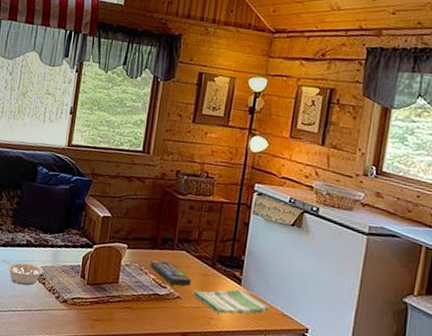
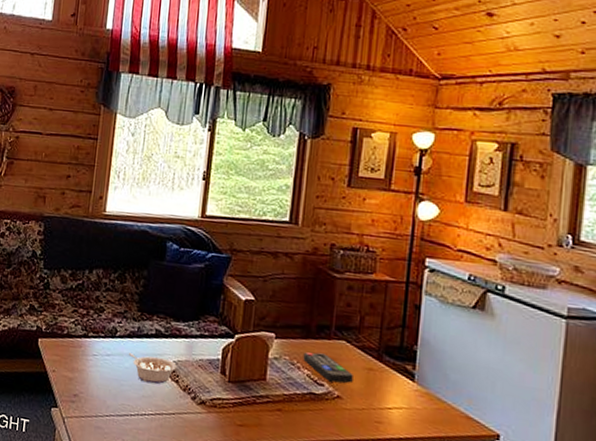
dish towel: present [192,289,270,314] -> none [355,386,451,417]

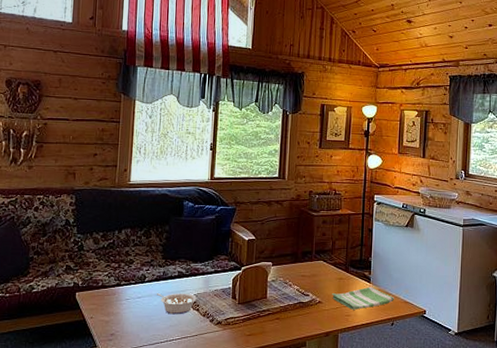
remote control: present [303,352,353,383] -> none [293,272,329,292]
dish towel: none [355,386,451,417] -> present [331,287,395,310]

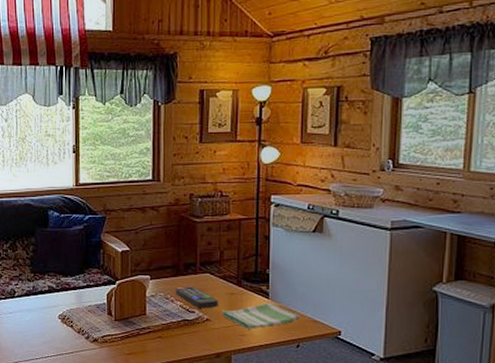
legume: present [156,293,197,315] -> none [27,308,70,331]
remote control: none [293,272,329,292] -> present [175,286,218,309]

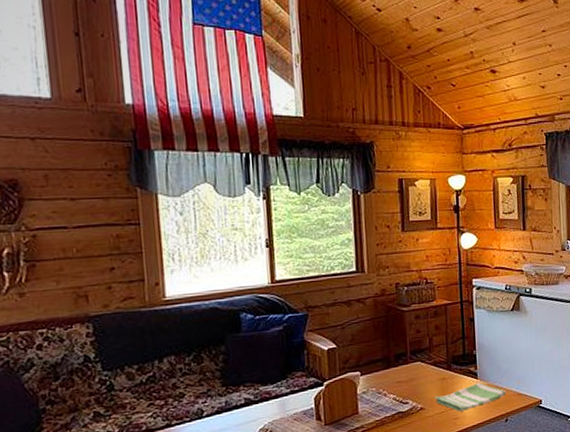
remote control: present [175,286,218,309] -> none [387,377,431,399]

